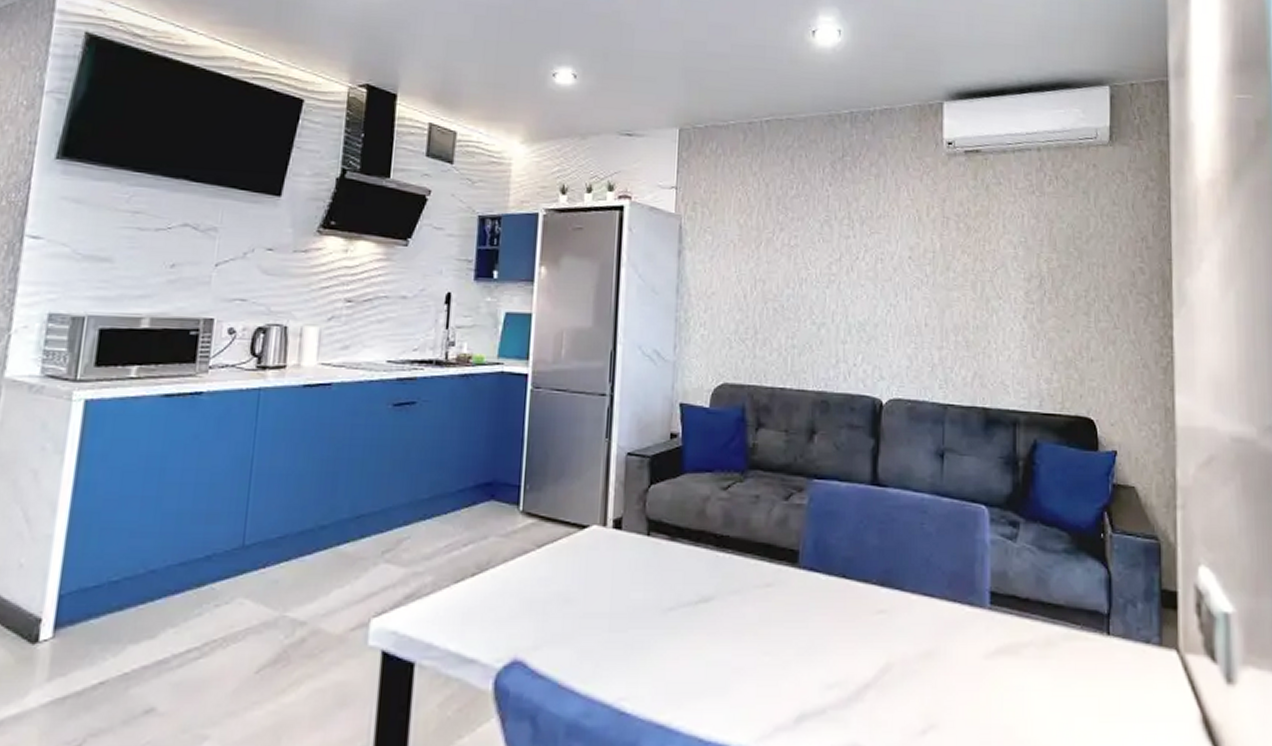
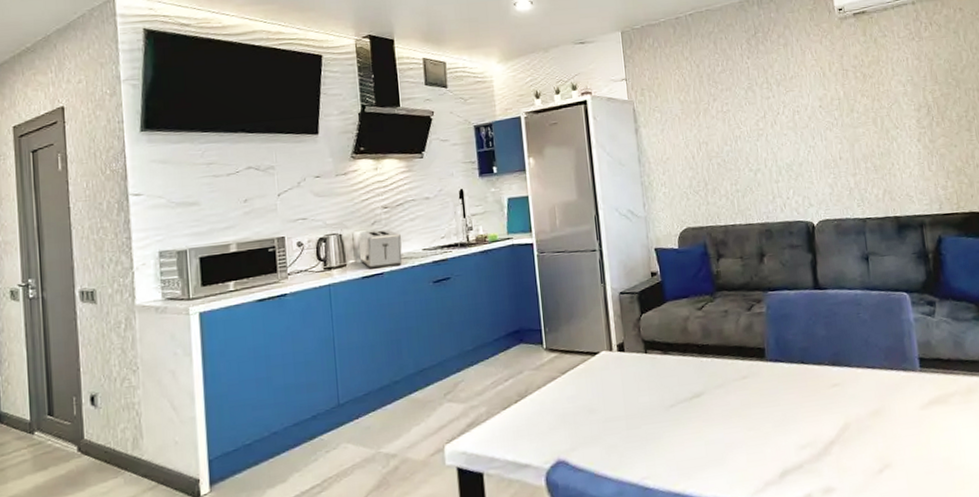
toaster: none [304,327,362,378] -> present [359,229,403,269]

